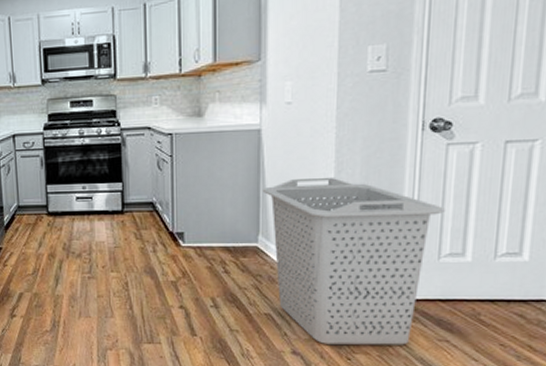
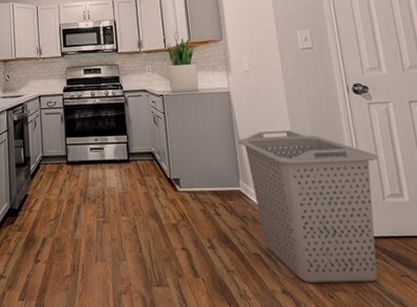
planter: none [180,58,221,132] -> present [167,38,199,94]

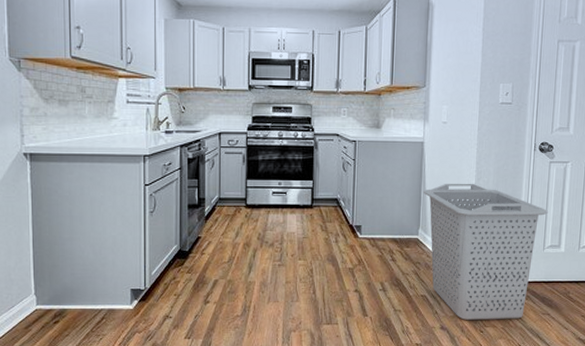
planter: present [167,38,199,94] -> none [363,81,395,141]

